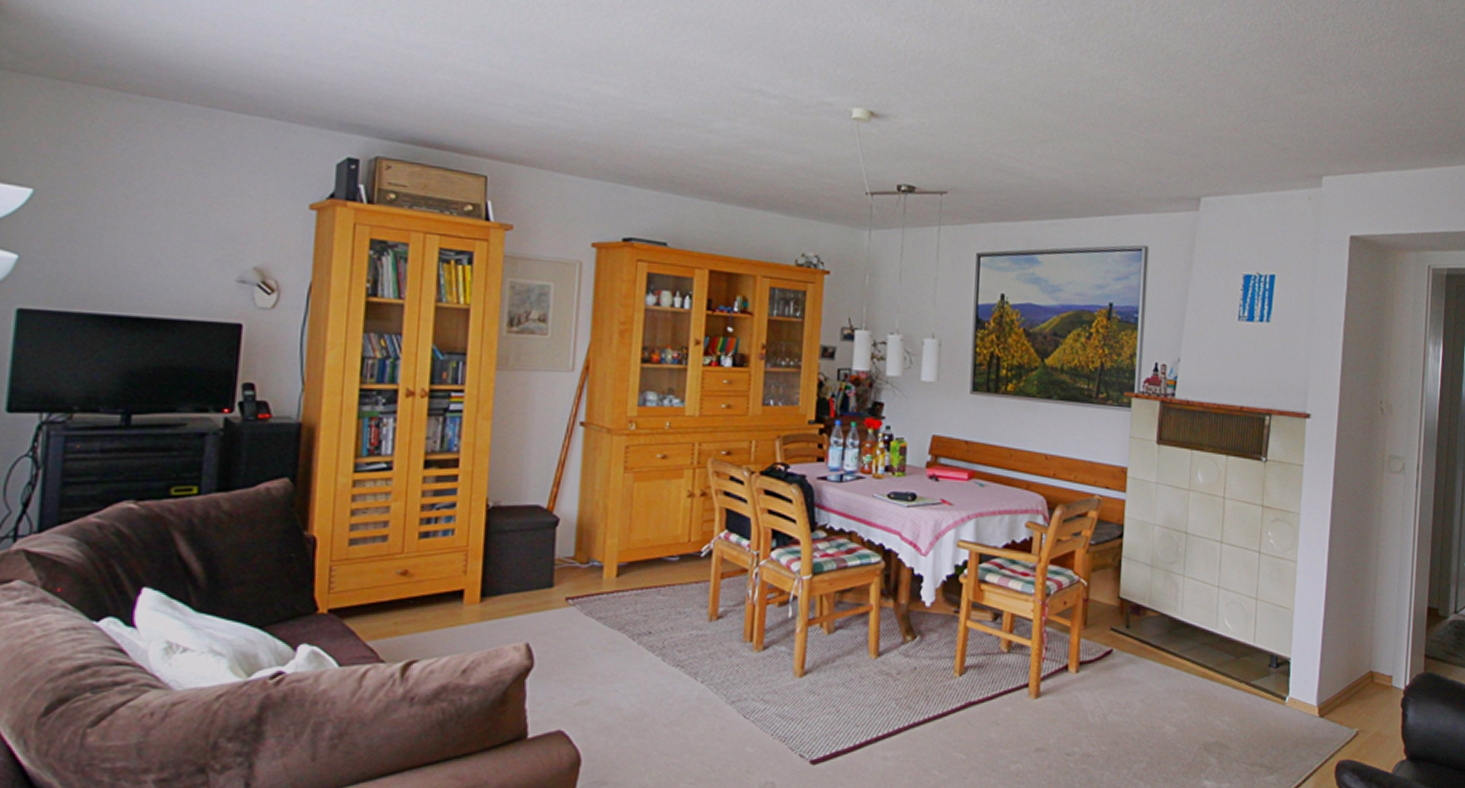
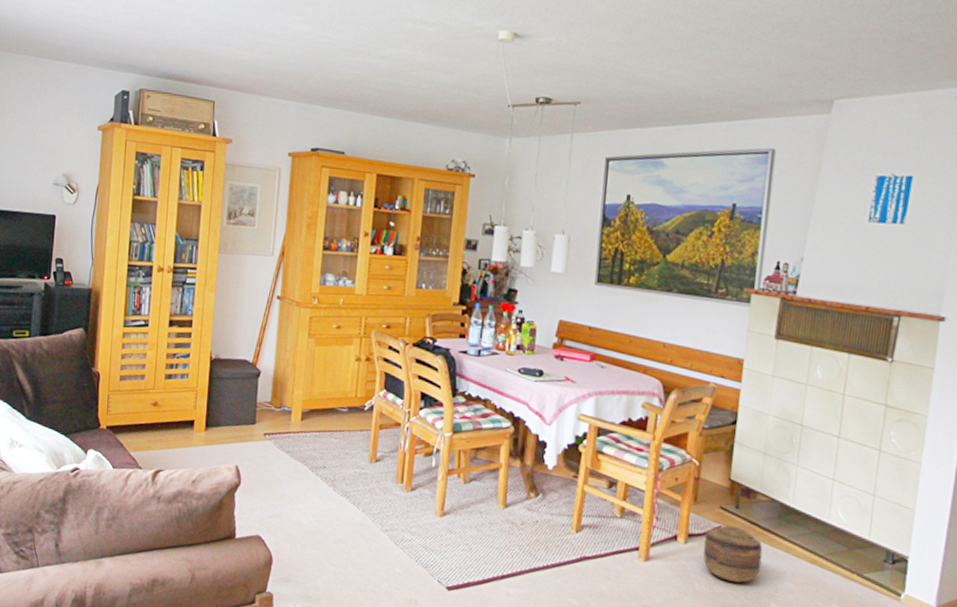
basket: none [1095,648,1155,708] -> present [703,525,763,583]

